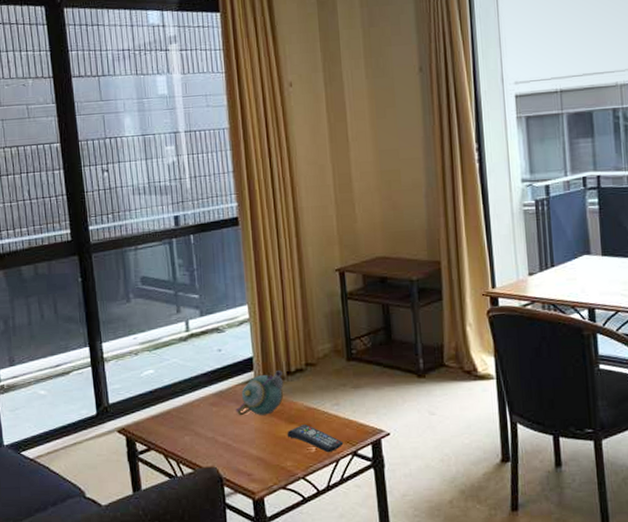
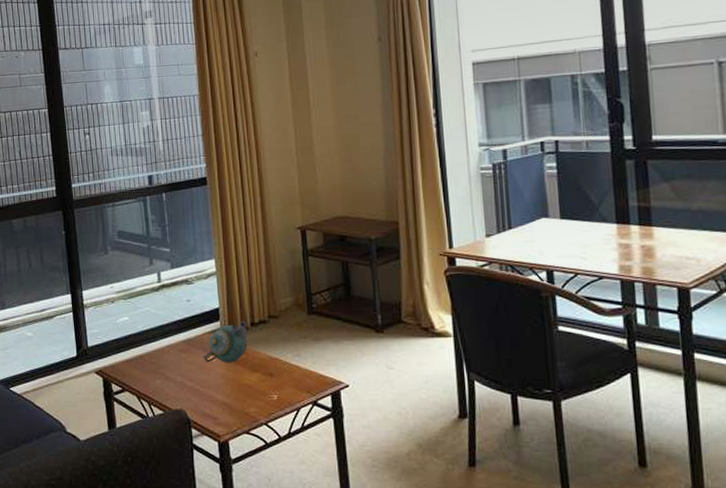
remote control: present [287,424,344,453] -> none [250,373,304,401]

